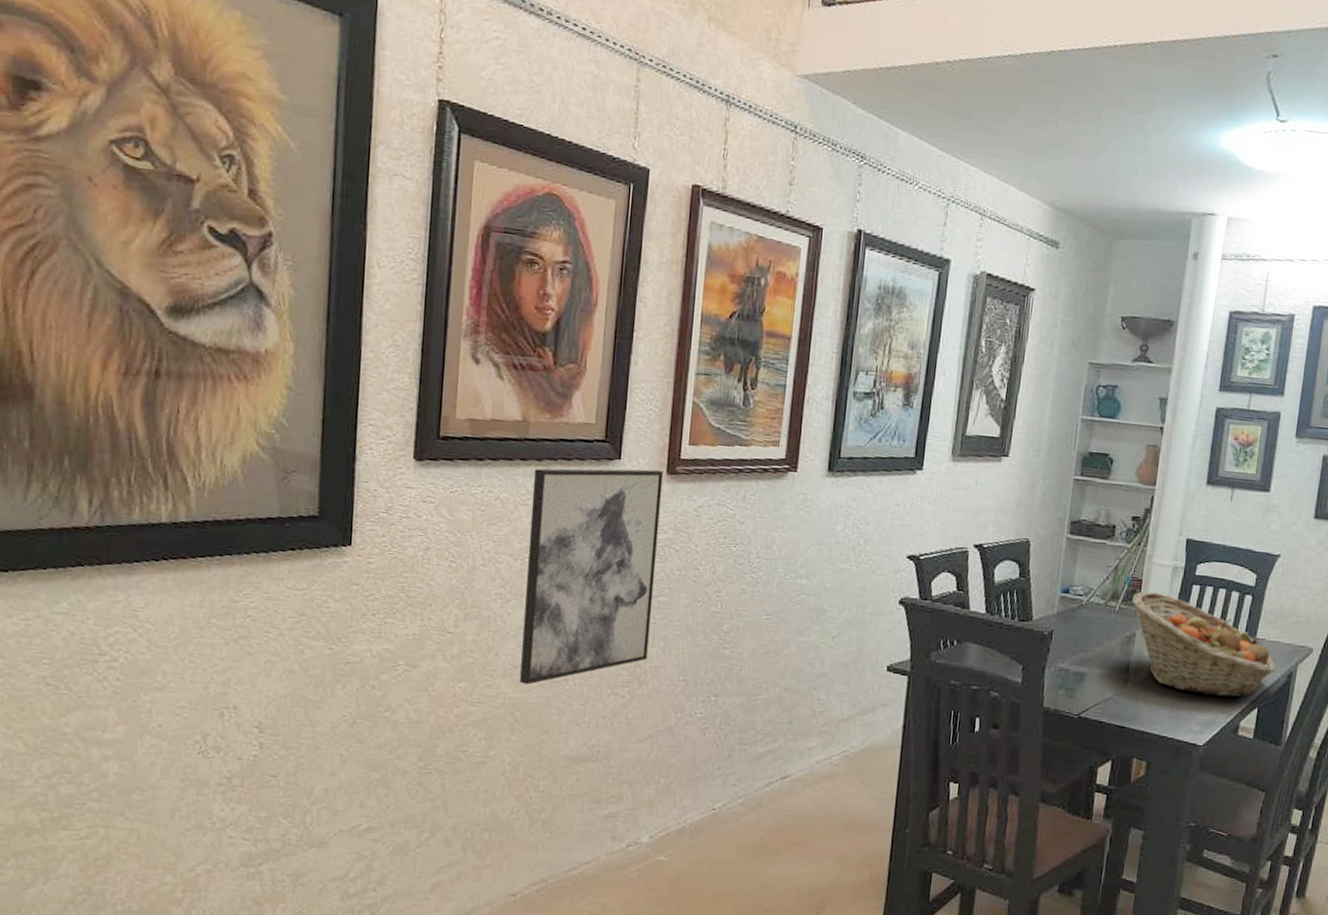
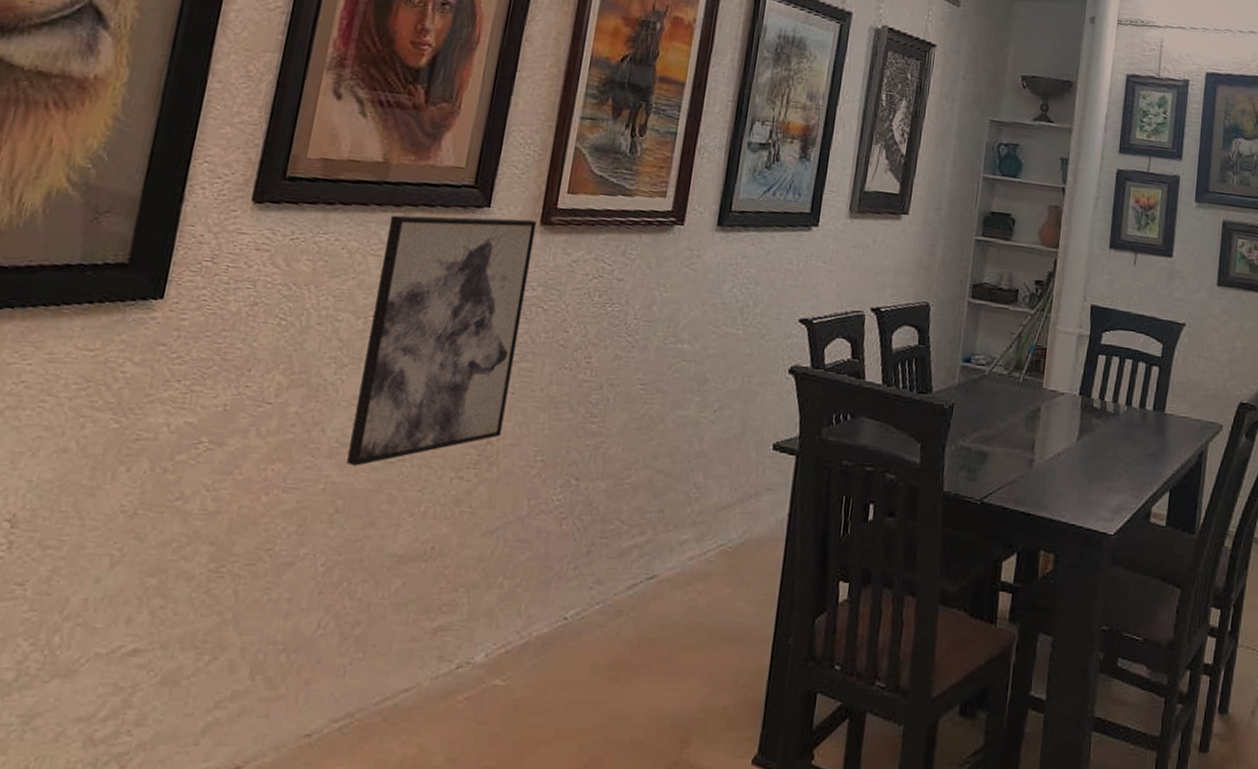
fruit basket: present [1132,591,1276,697] -> none [1036,361,1186,479]

